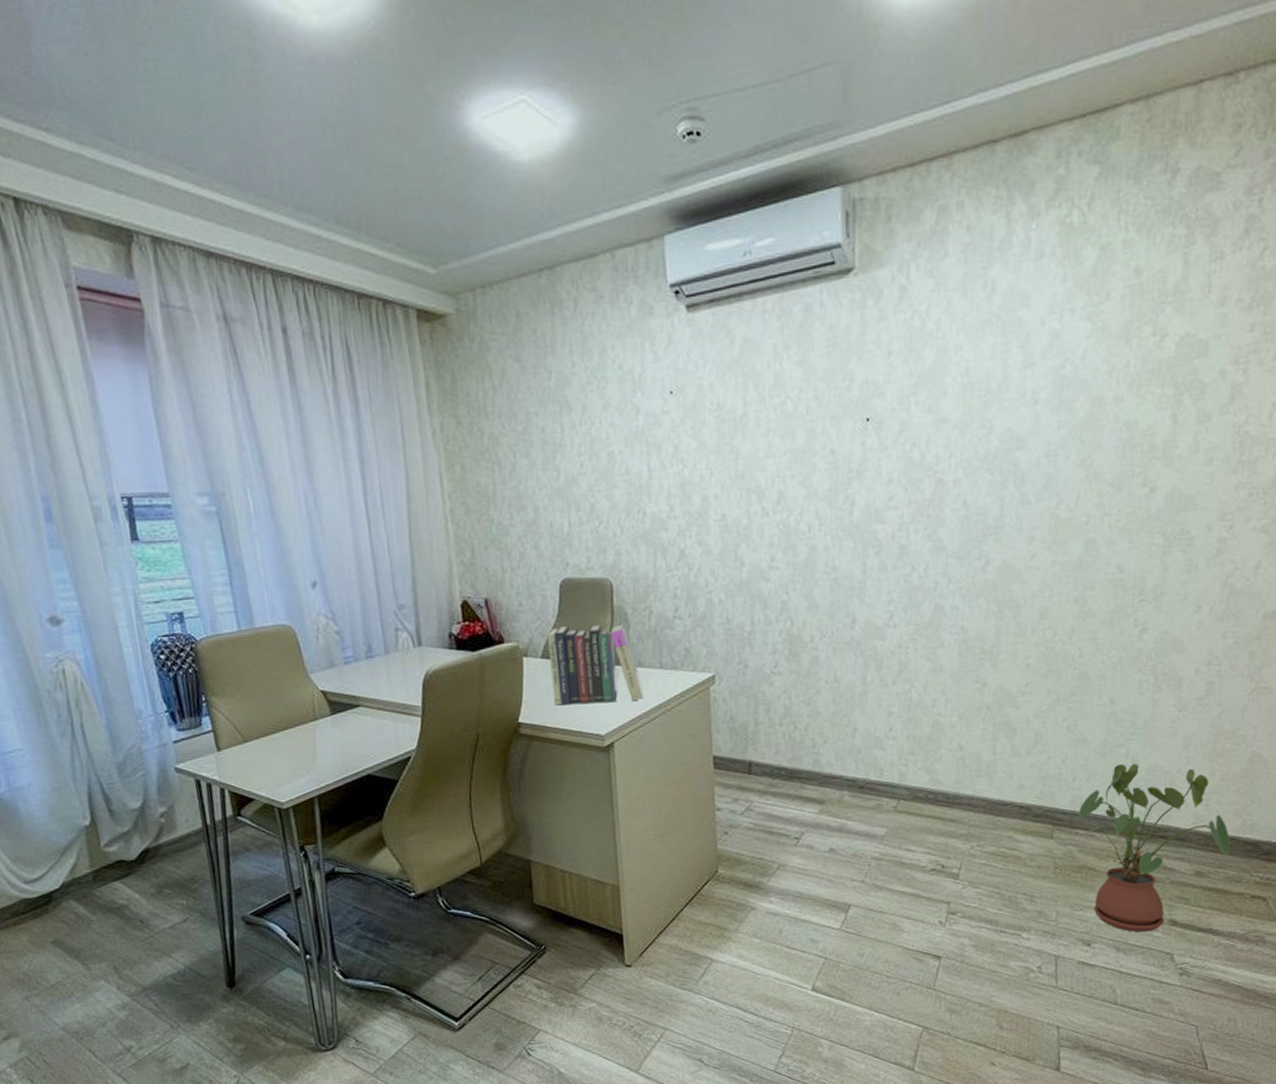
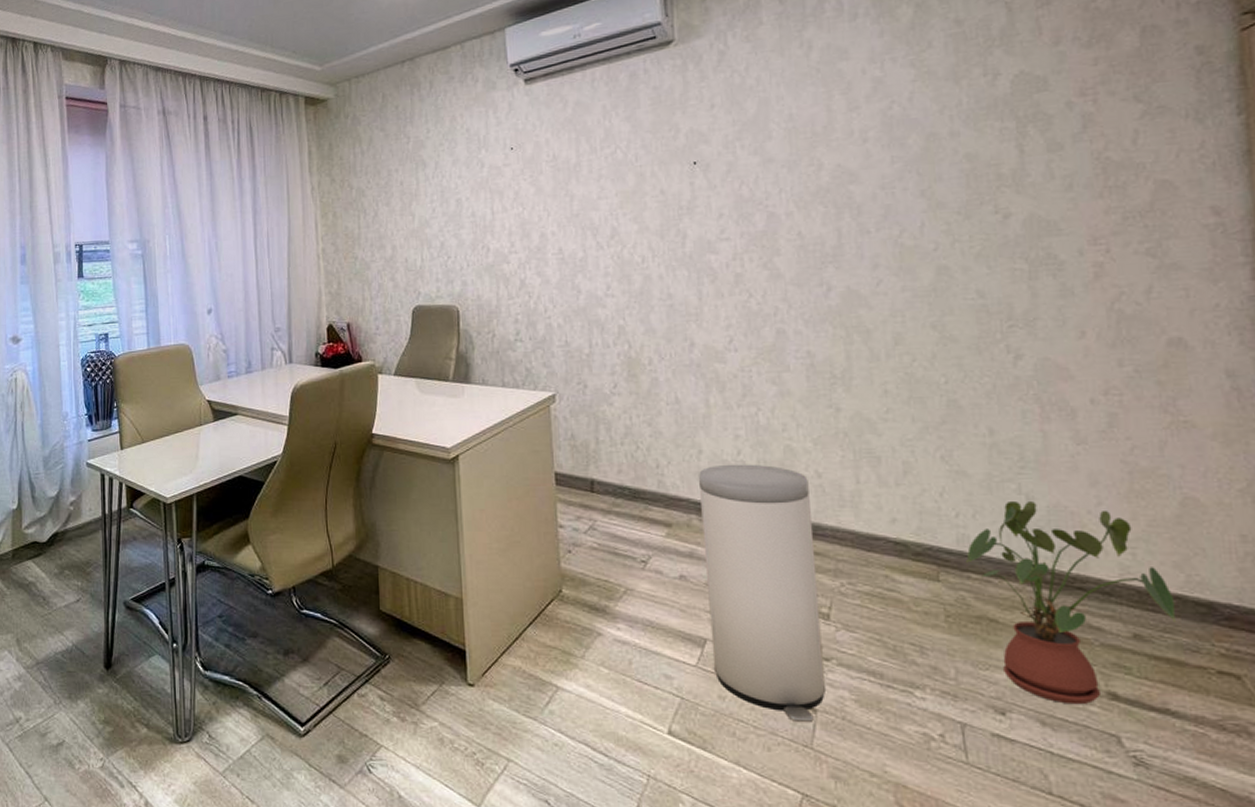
books: present [547,624,644,706] -> none [399,346,487,419]
pedal bin: none [851,740,952,969] -> present [697,464,827,723]

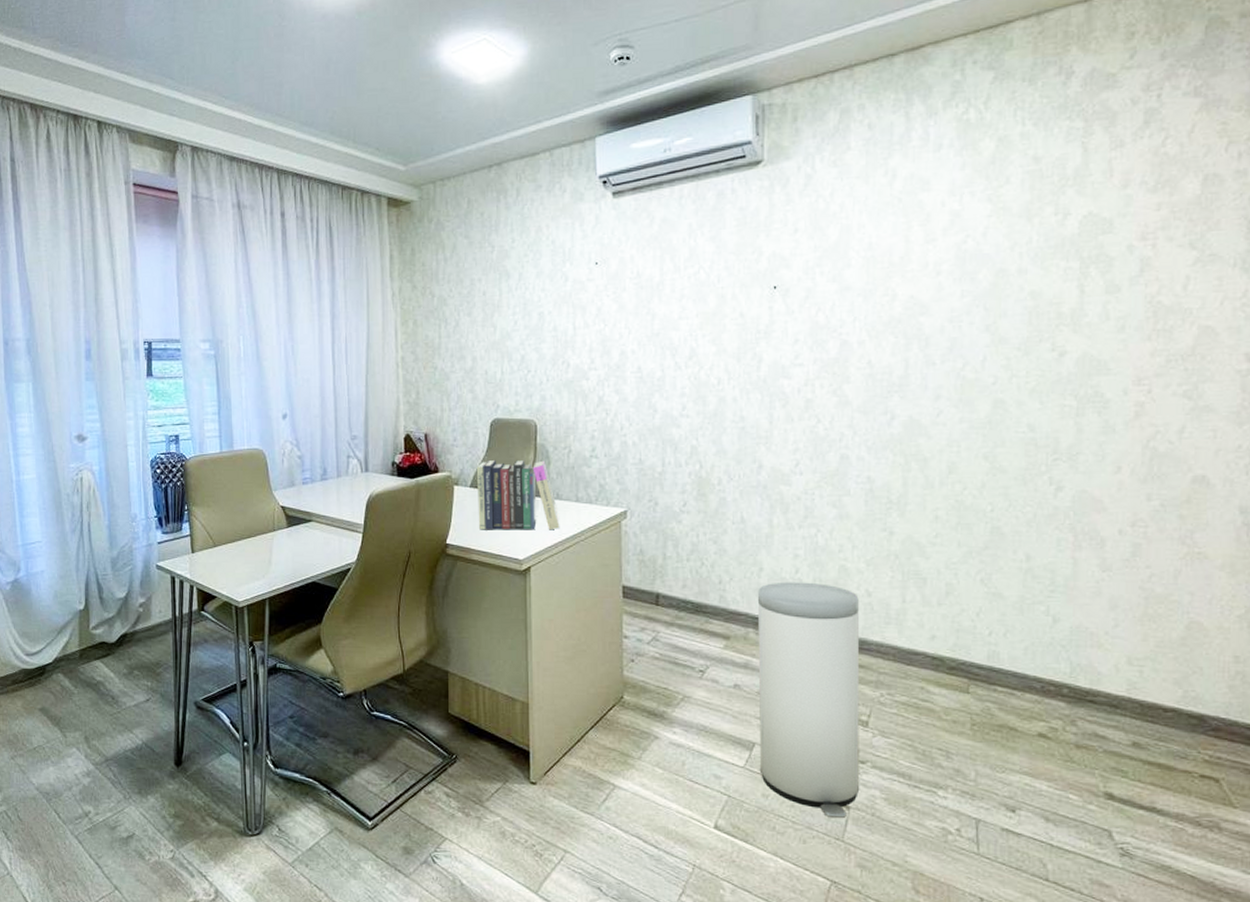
books: none [399,346,487,419] -> present [476,459,560,530]
house plant: present [966,502,1176,705] -> none [994,622,1172,804]

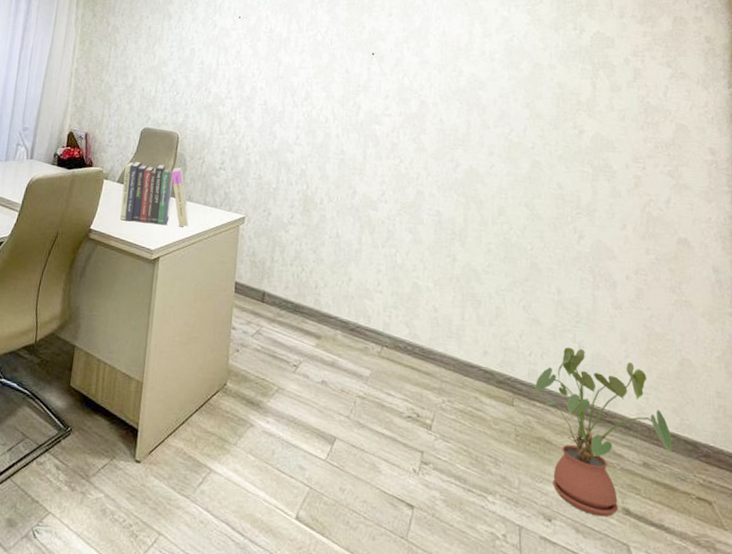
pedal bin: present [757,582,860,819] -> none [338,292,427,518]
house plant: none [994,622,1172,804] -> present [534,347,672,517]

